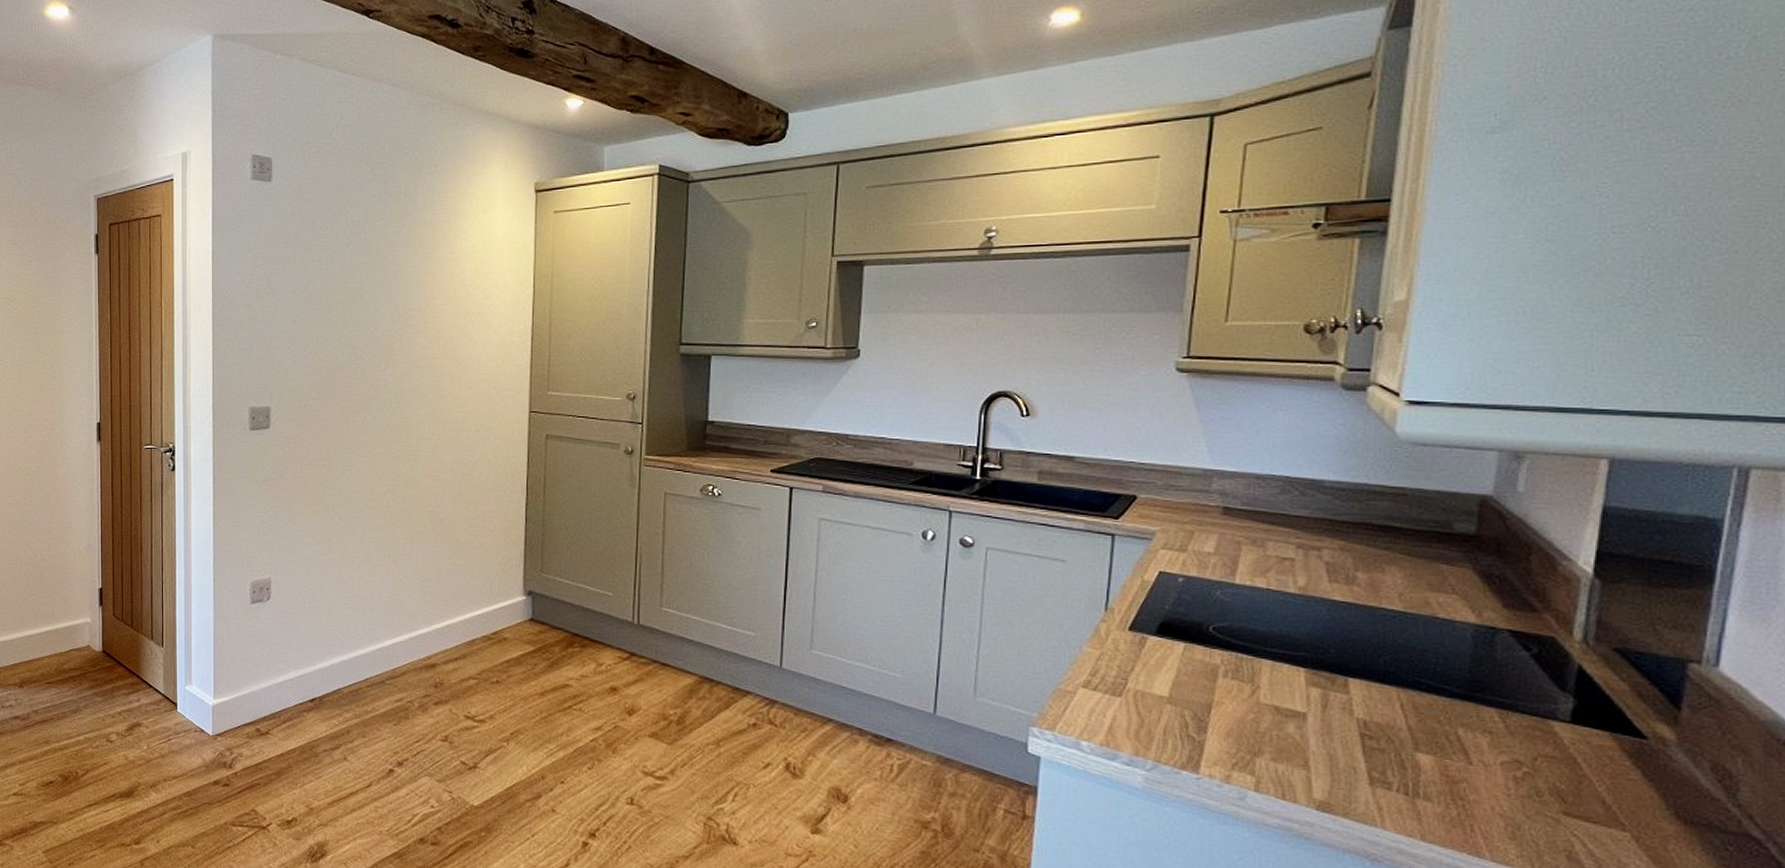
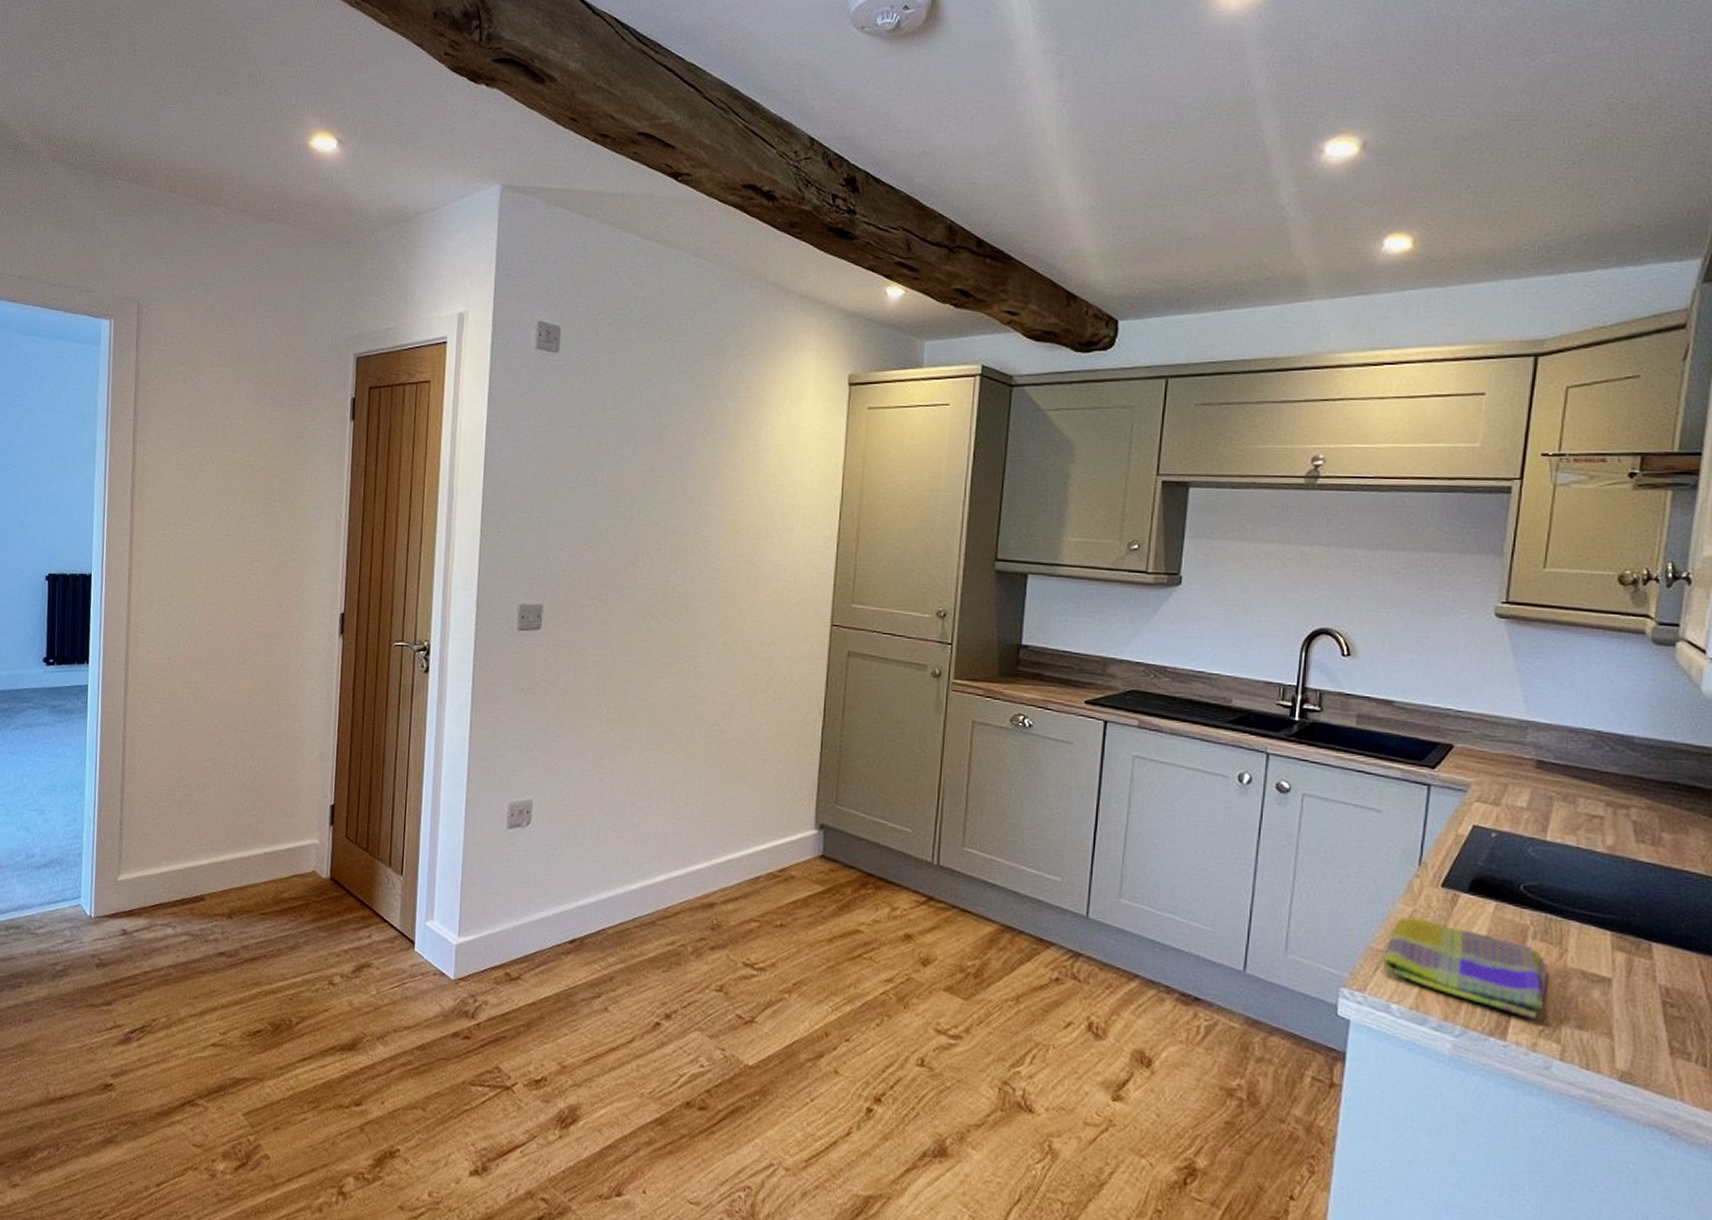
dish towel: none [1070,660,1240,754] -> present [1382,917,1548,1020]

